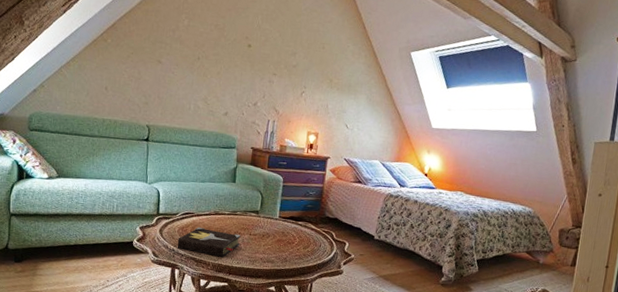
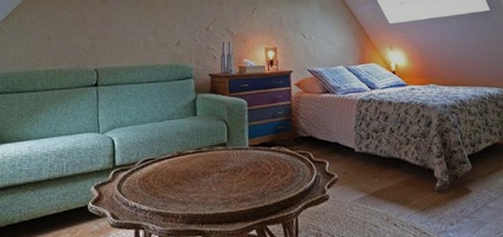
hardback book: present [177,227,241,258] -> none [139,173,210,206]

